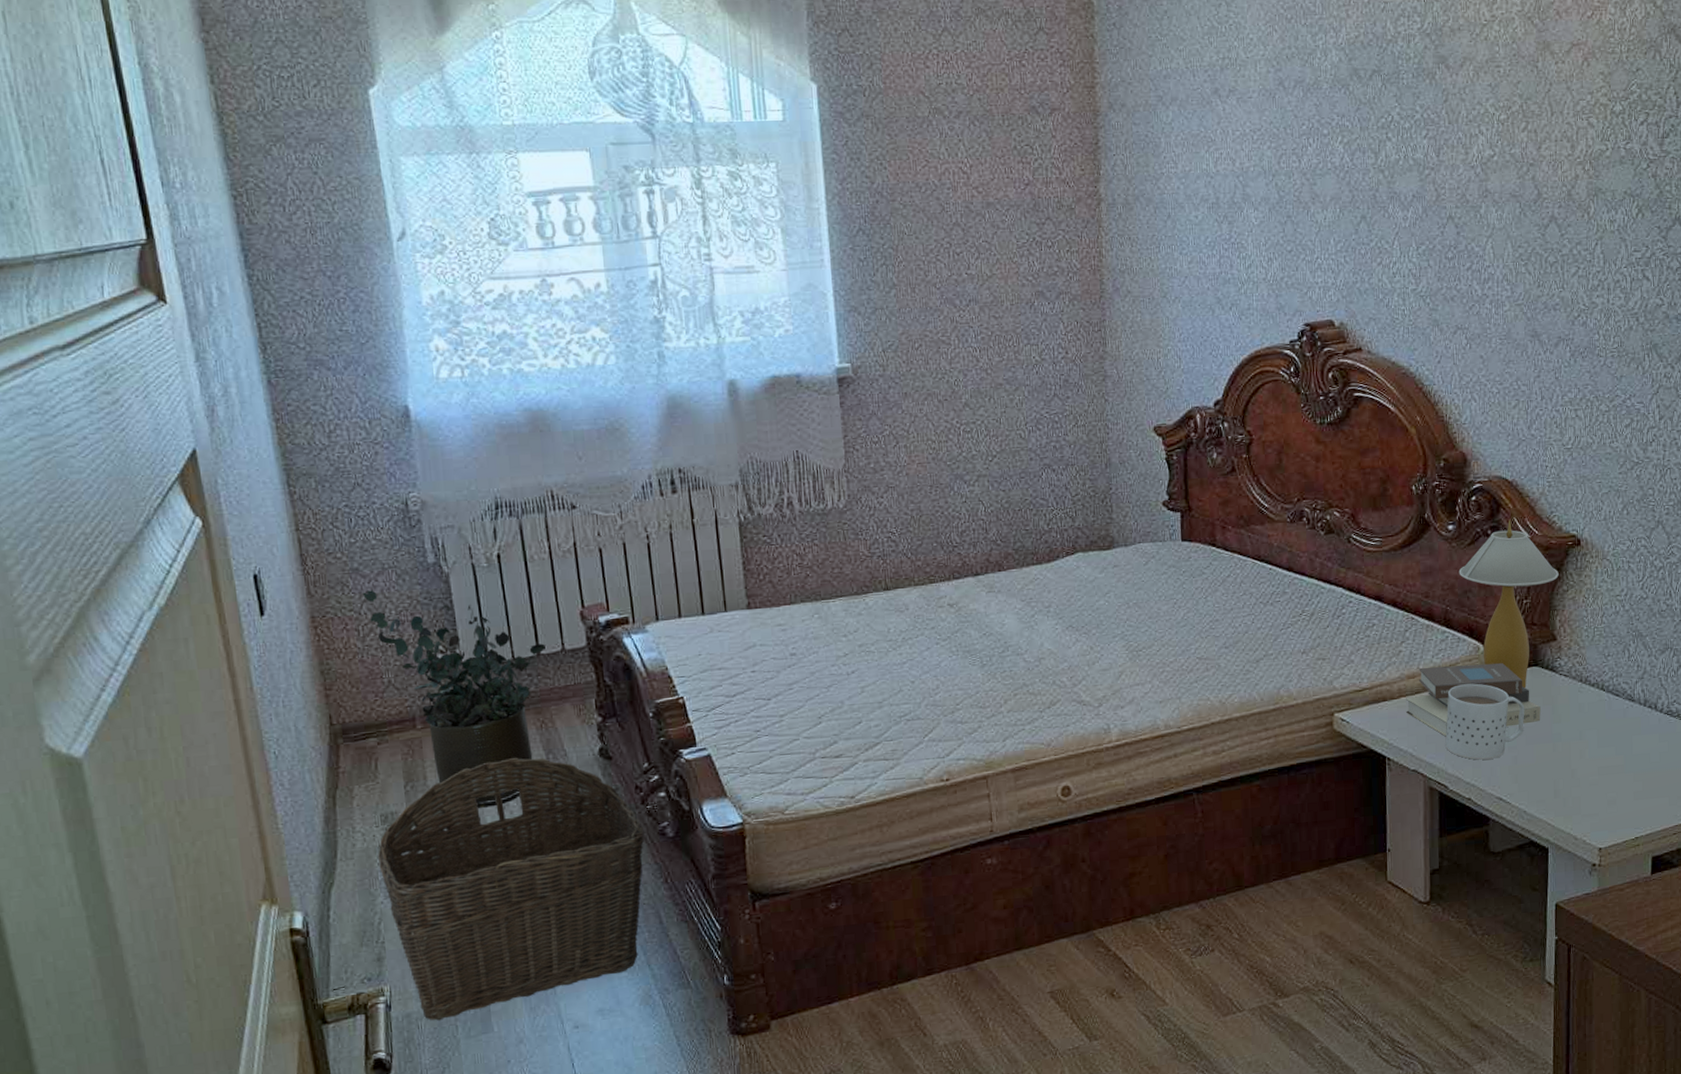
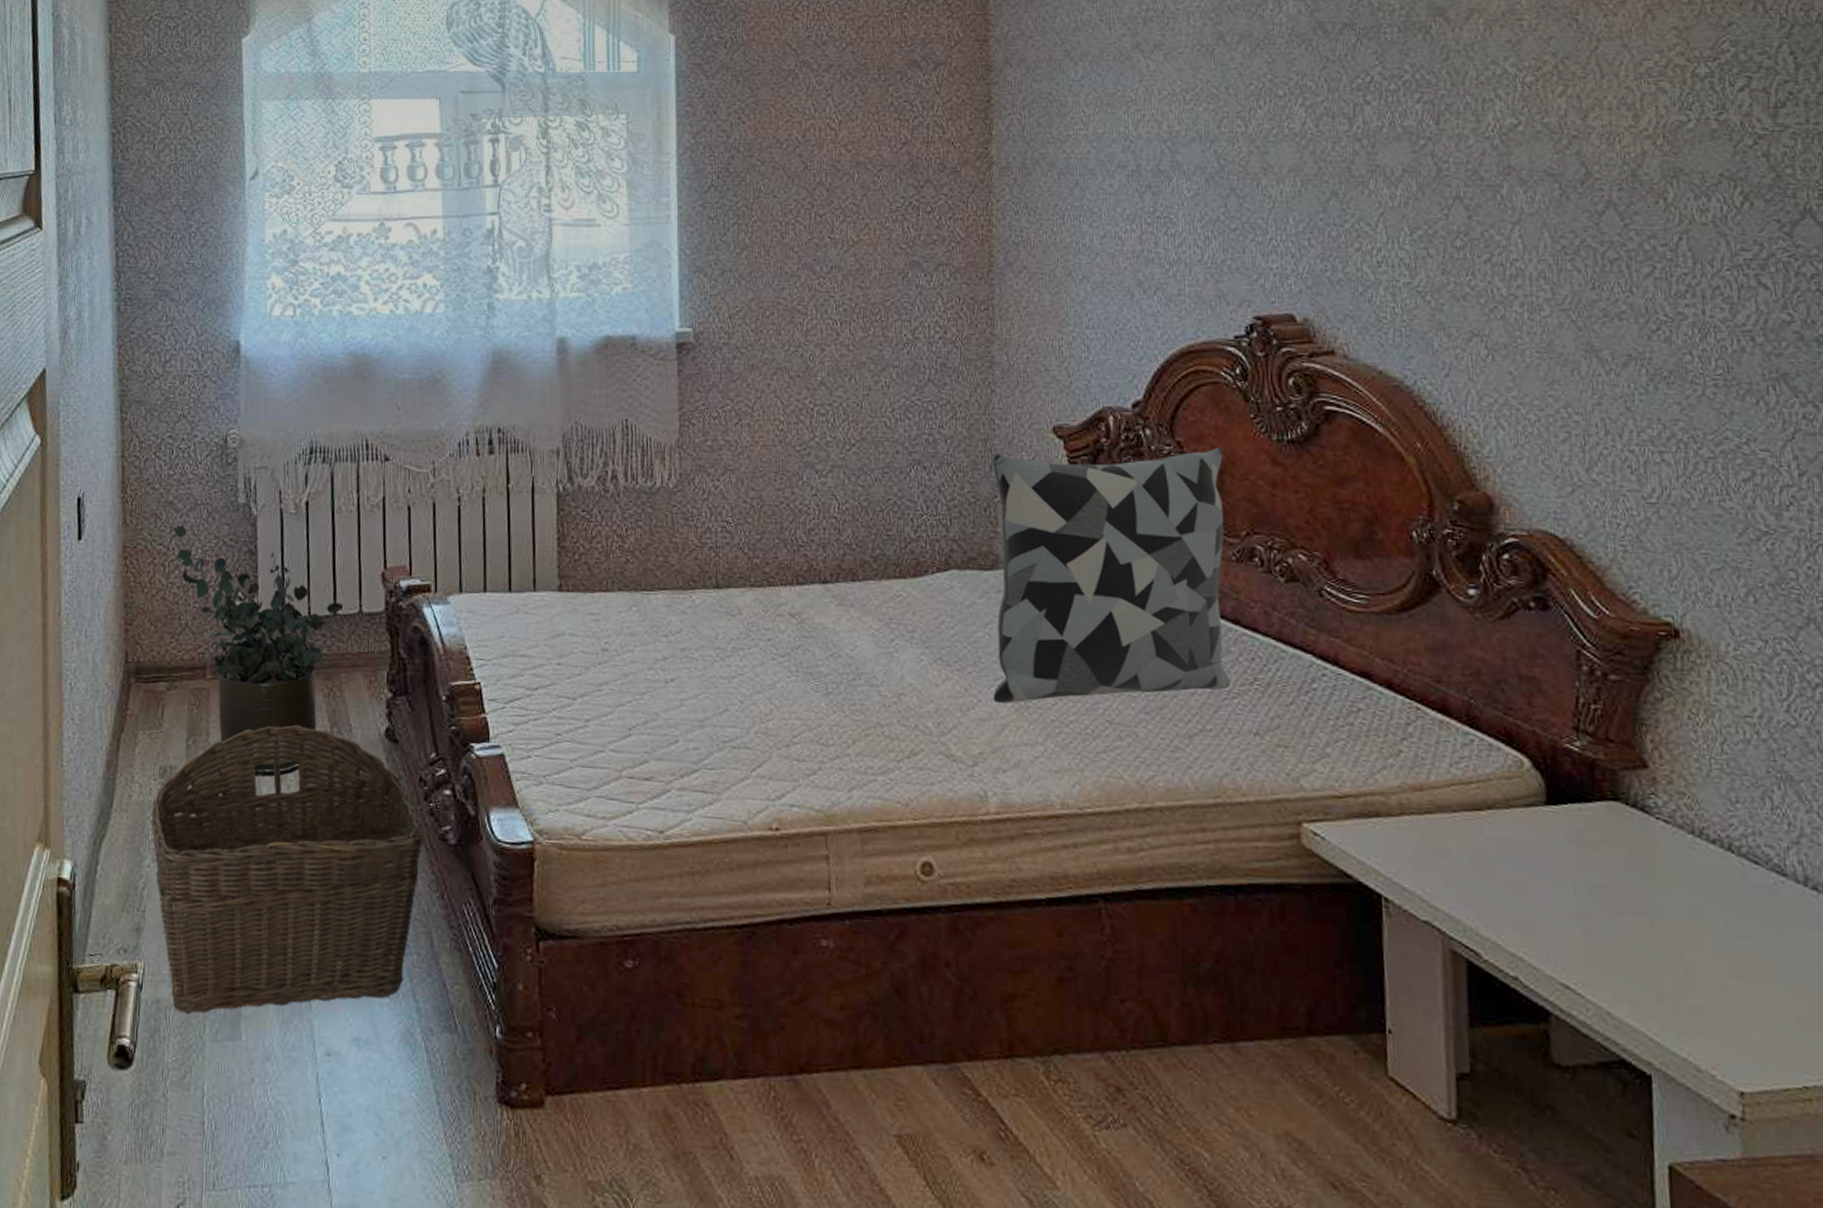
pillow: none [1107,432,1286,656] -> present [992,447,1231,704]
books: present [1405,662,1541,737] -> none [1410,778,1628,883]
mug: present [1445,683,1525,760] -> none [1473,810,1602,926]
table lamp: present [1458,520,1559,689] -> none [1486,591,1647,831]

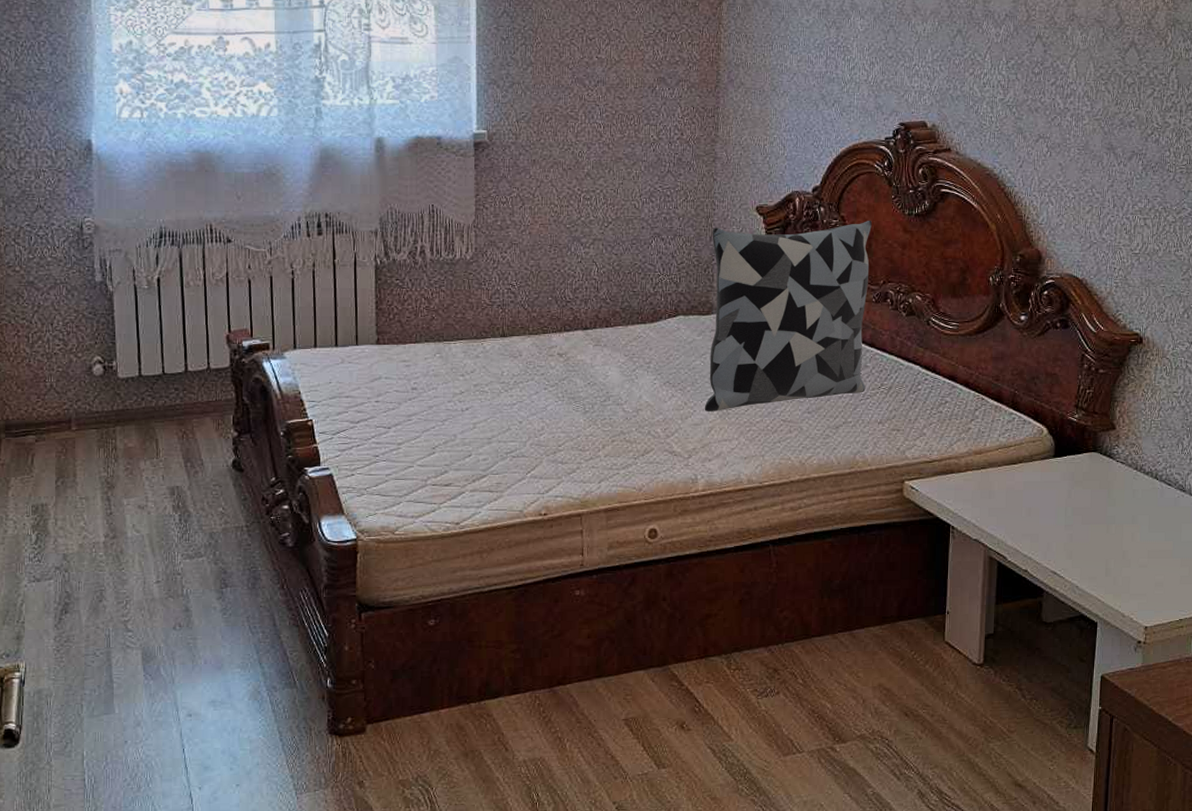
wicker basket: present [151,725,423,1015] -> none [26,464,266,699]
potted plant: present [174,525,344,777] -> none [36,302,194,506]

